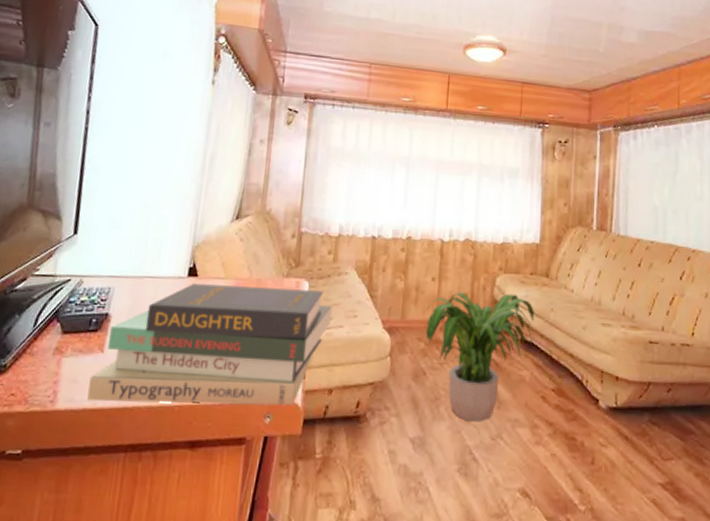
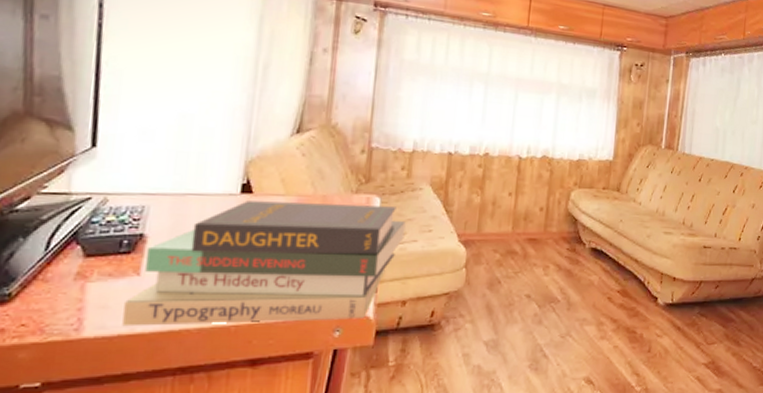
potted plant: present [424,292,535,422] -> none [500,206,605,323]

